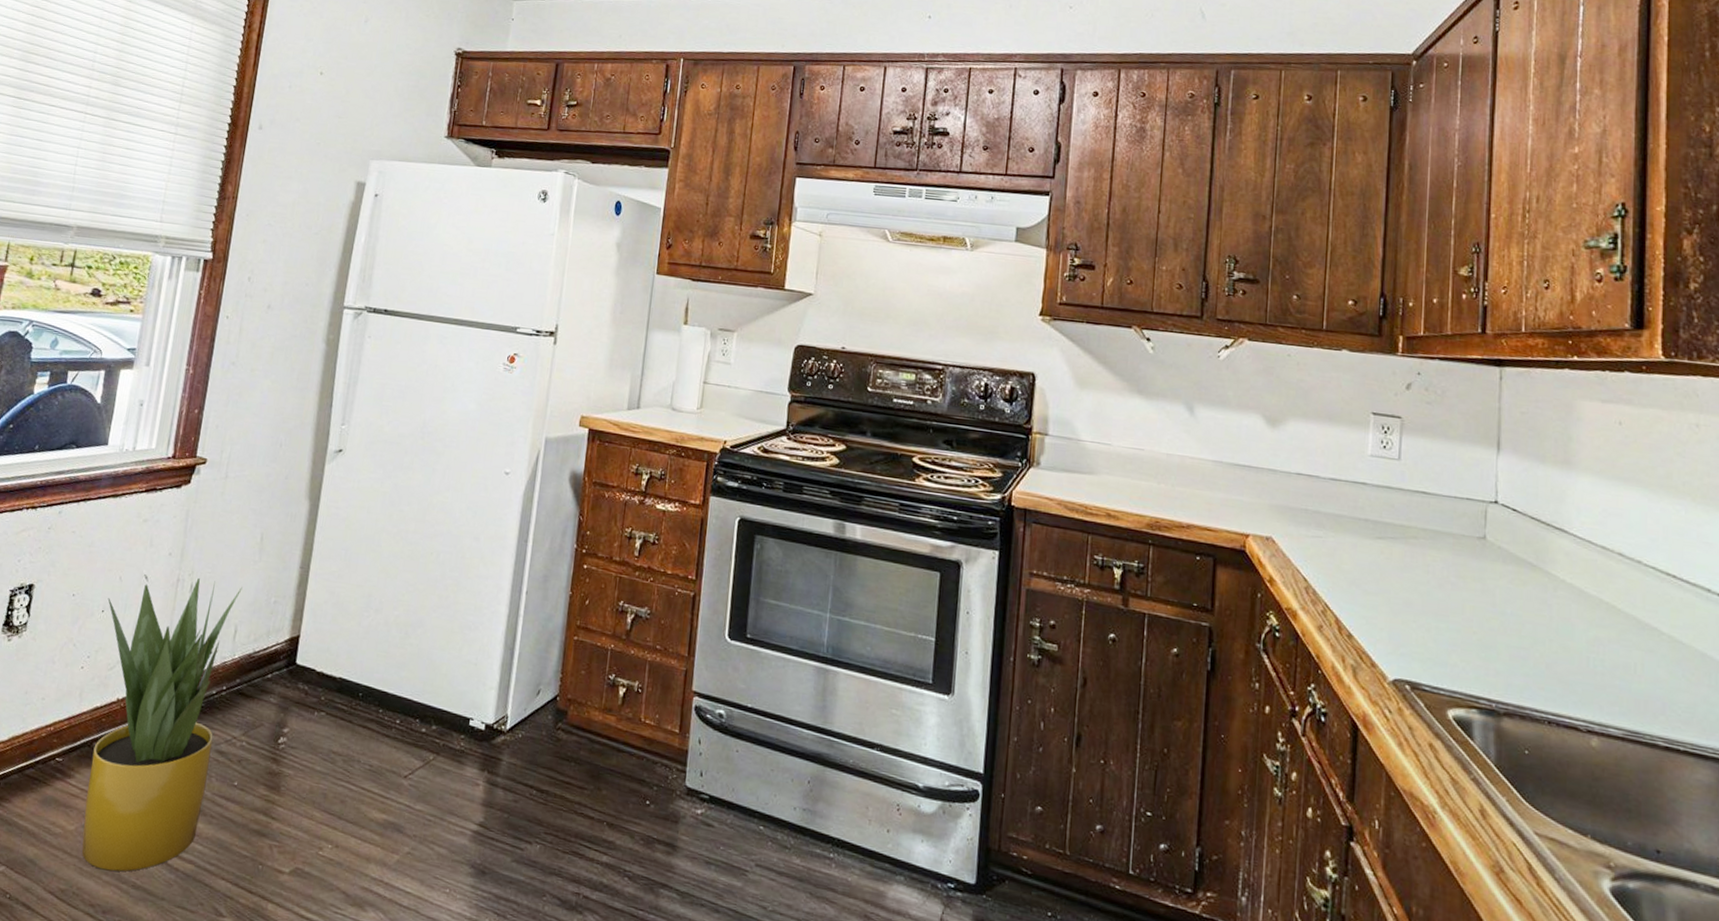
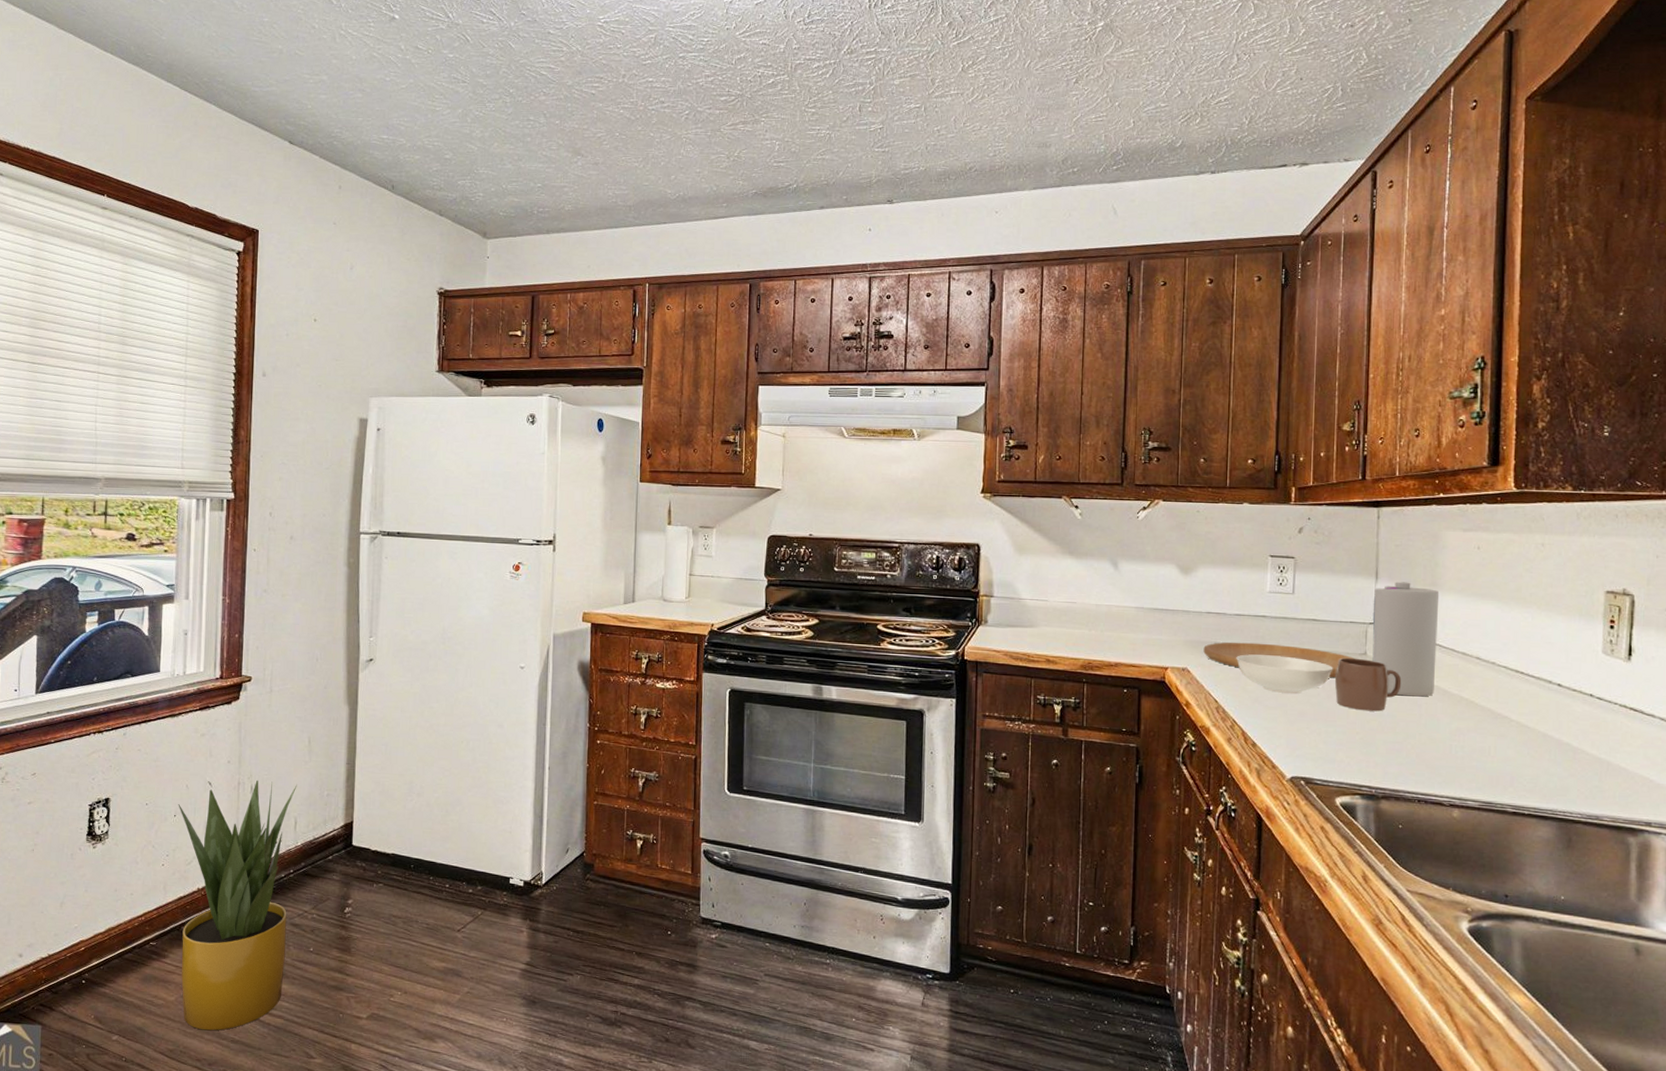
cutting board: none [1291,510,1472,564] -> present [1203,642,1355,678]
bowl: none [1330,526,1446,579] -> present [1236,654,1333,694]
mug: none [1447,540,1528,609] -> present [1334,657,1402,712]
paper towel holder: none [1493,455,1574,596] -> present [1372,581,1440,697]

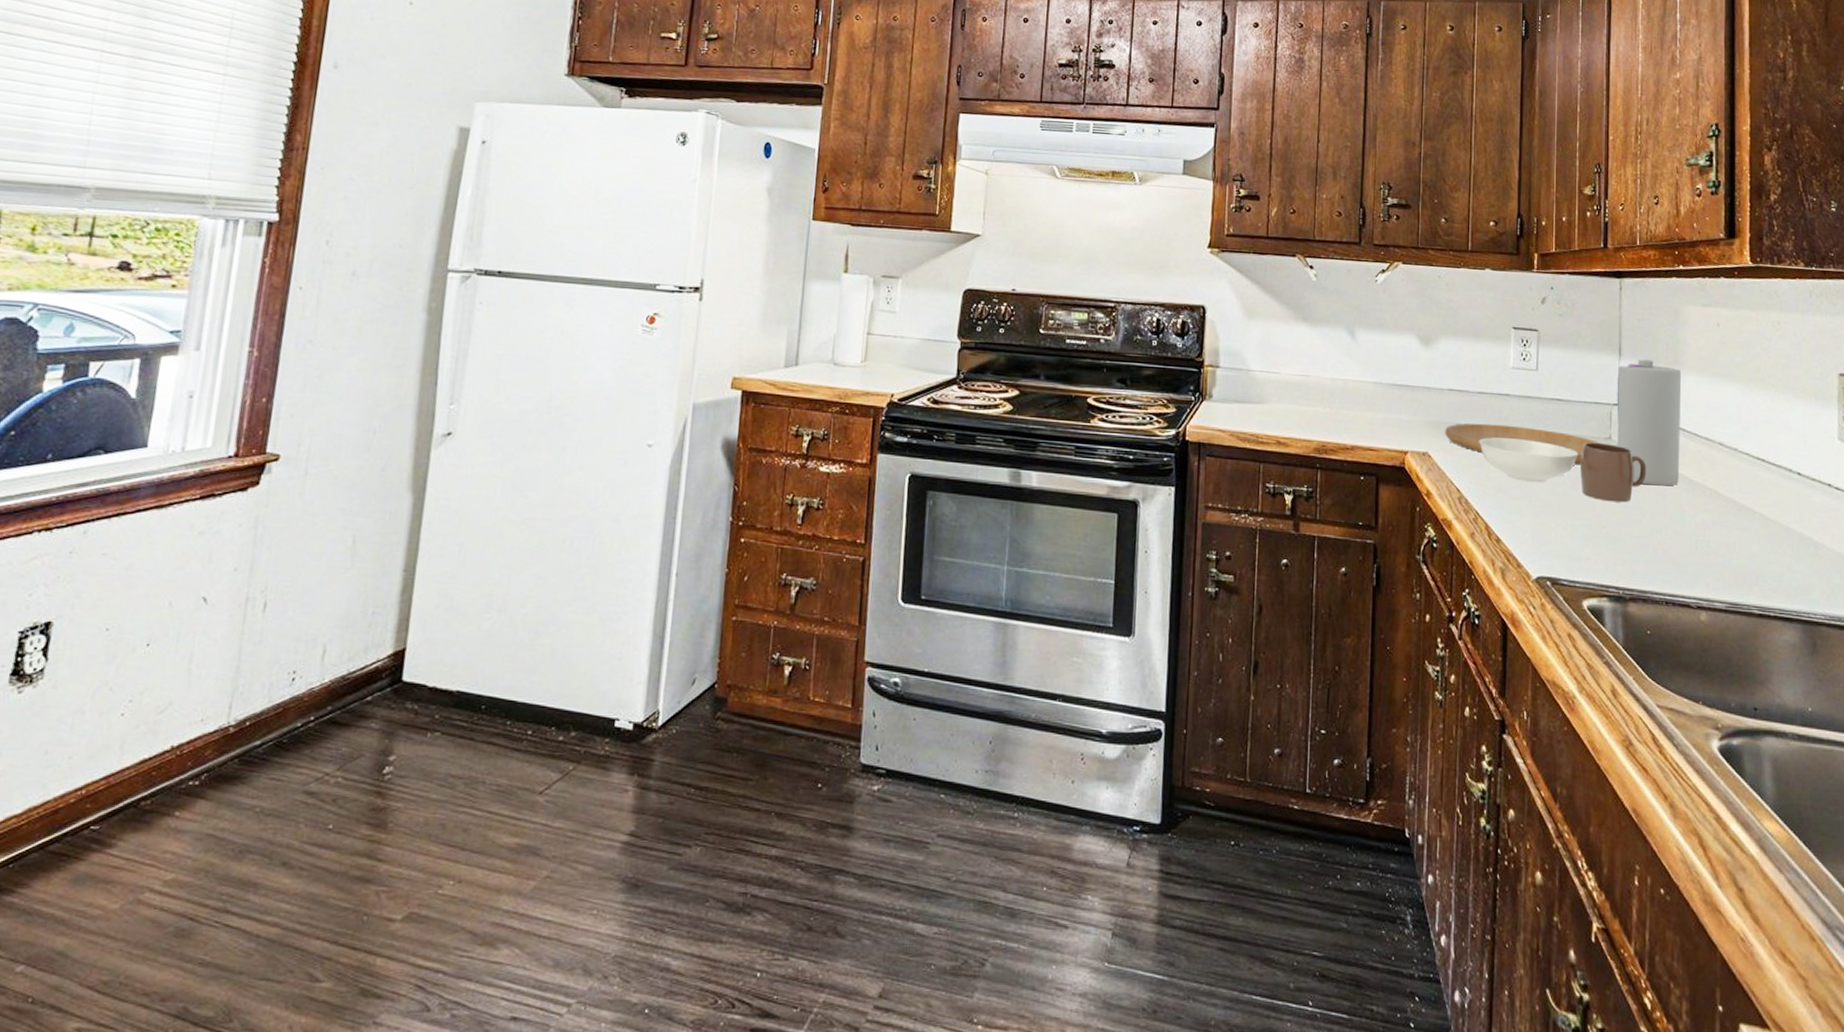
planter: present [178,780,297,1031] -> none [129,593,331,951]

